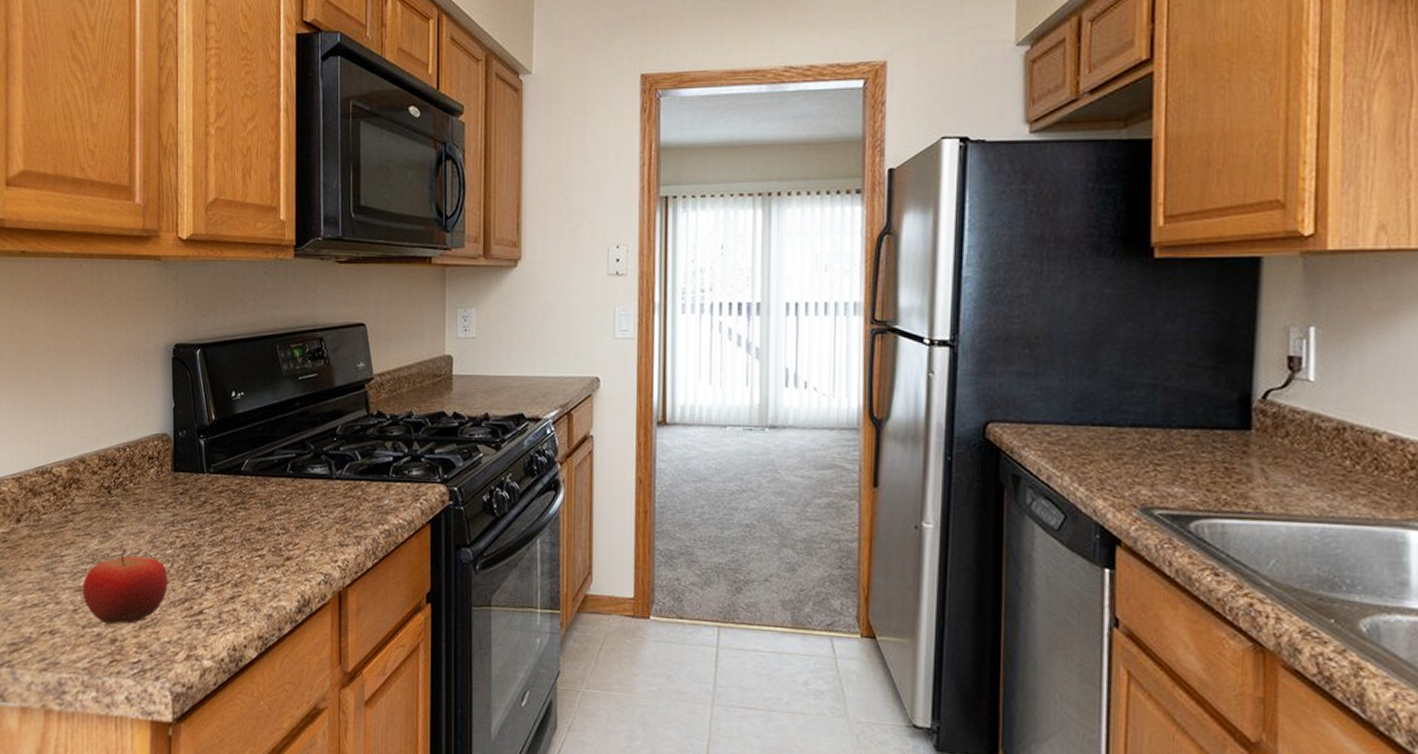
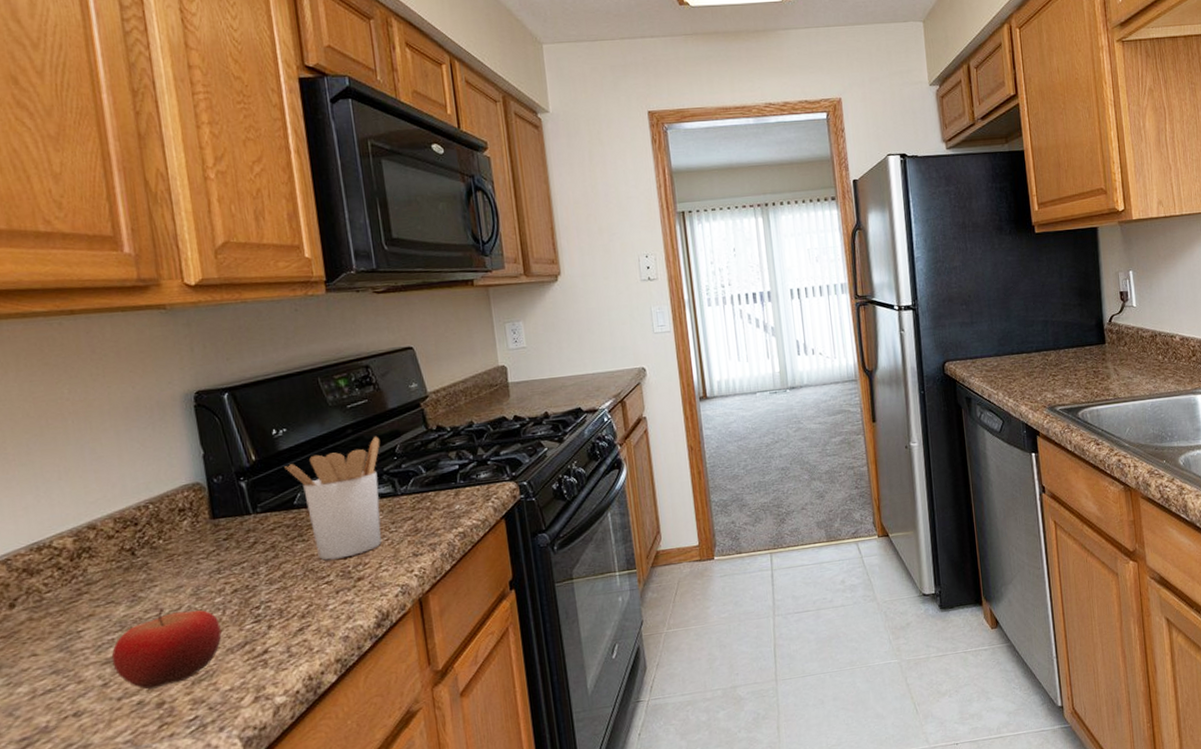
utensil holder: none [238,413,324,534] -> present [284,436,382,560]

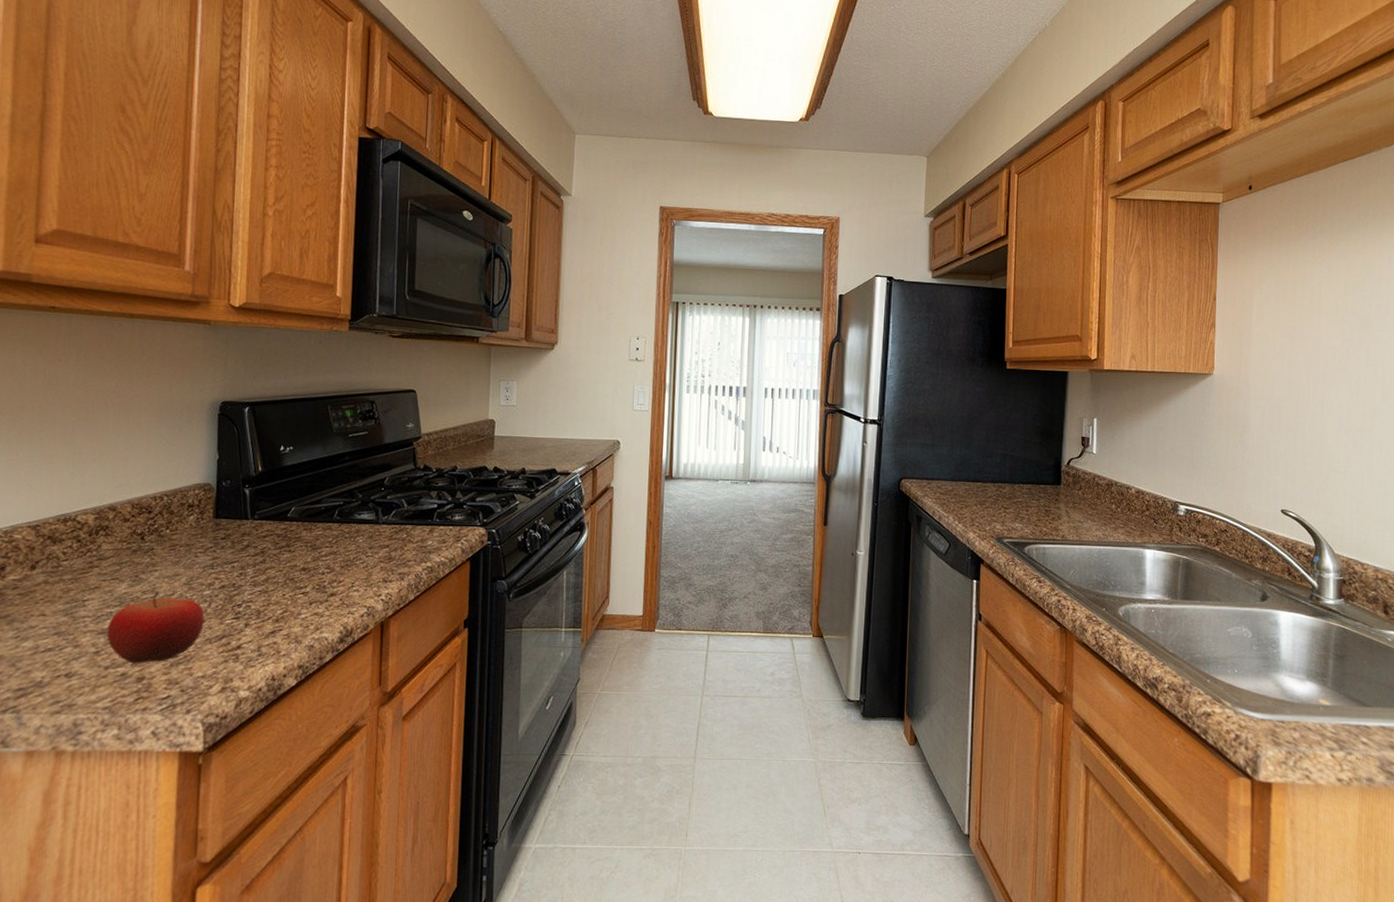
utensil holder: present [284,436,382,560] -> none [285,466,372,573]

